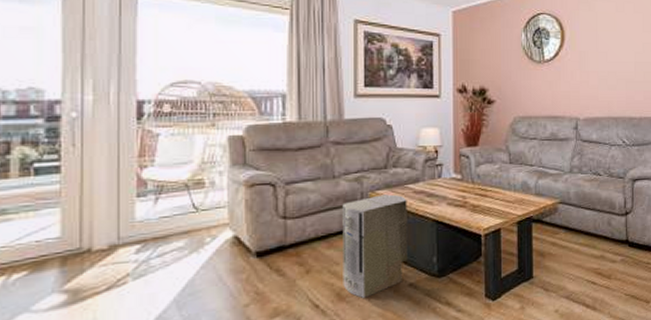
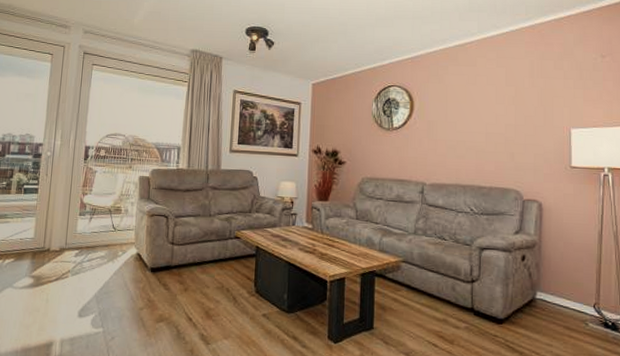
air purifier: present [342,194,408,299] -> none [211,234,266,320]

